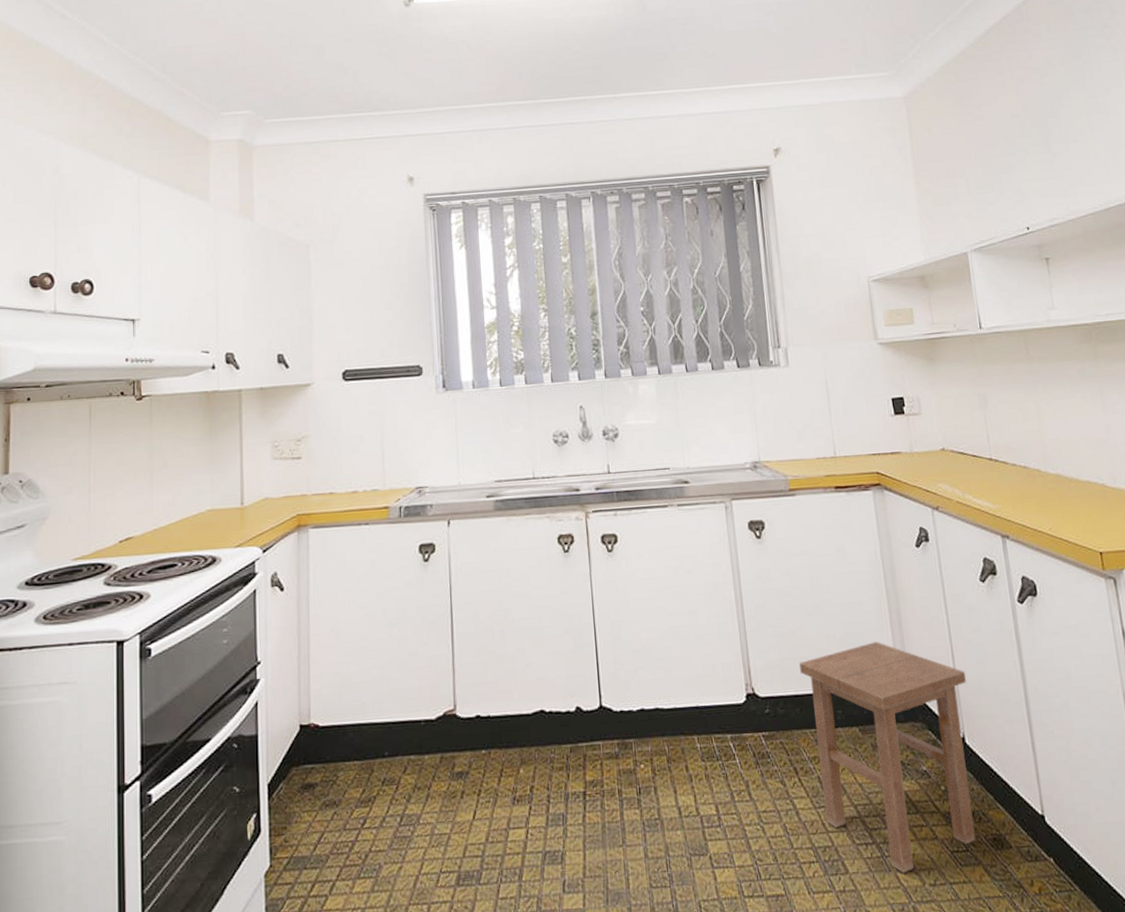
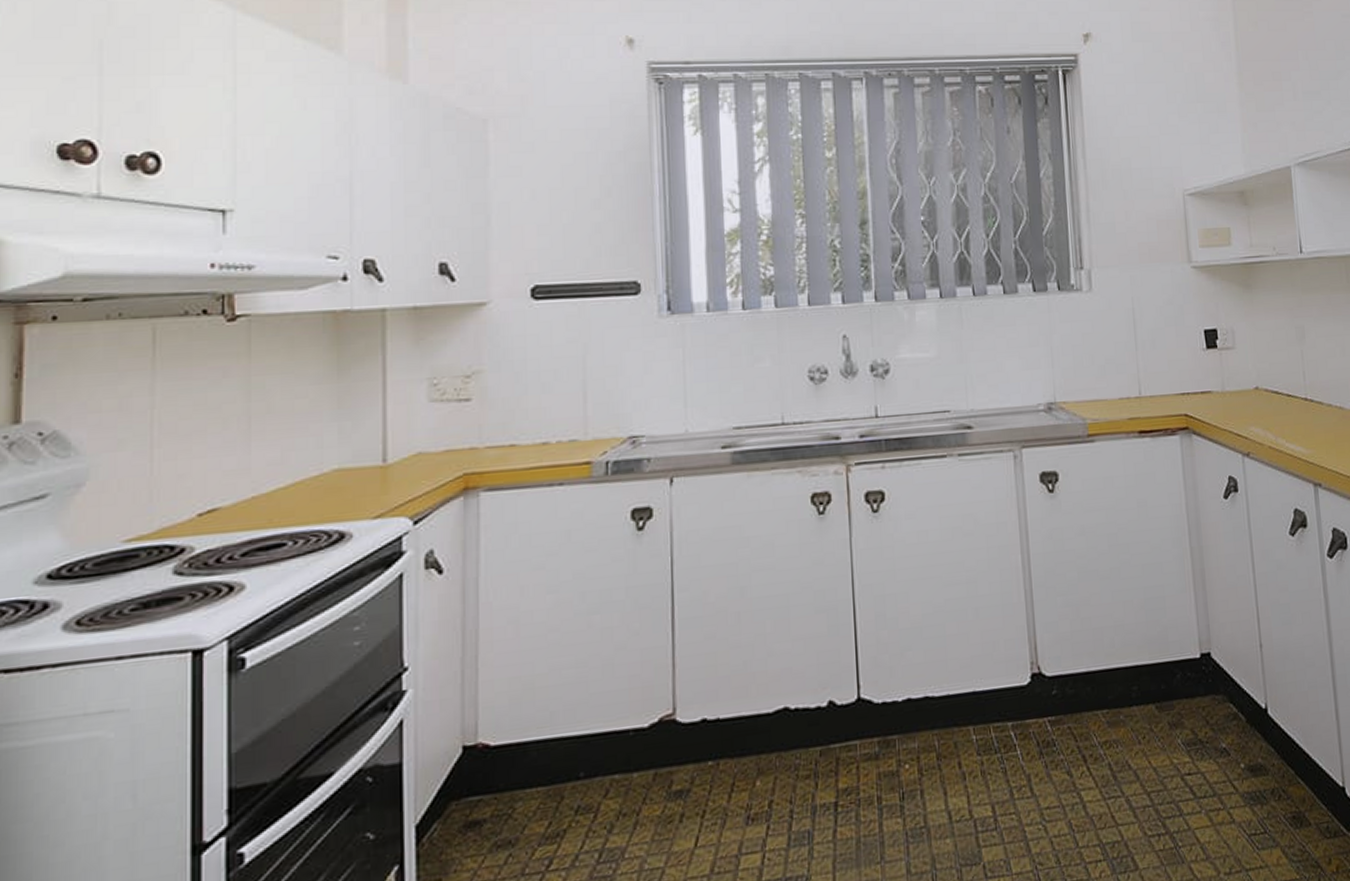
stool: present [799,642,976,874] -> none [1092,606,1274,864]

